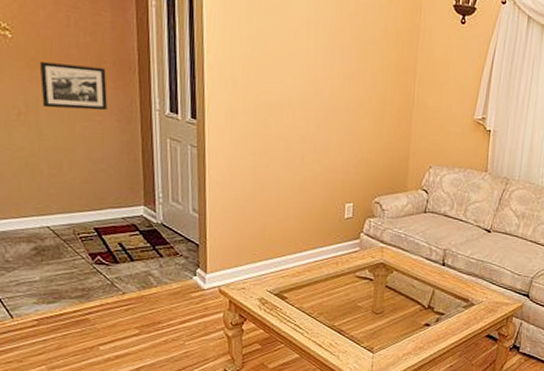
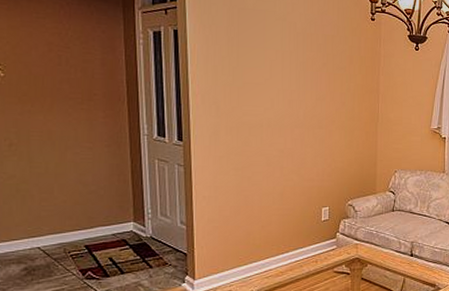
picture frame: present [39,62,107,111] -> none [31,97,98,138]

